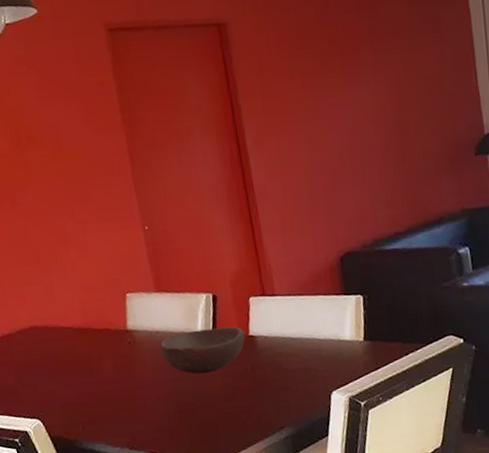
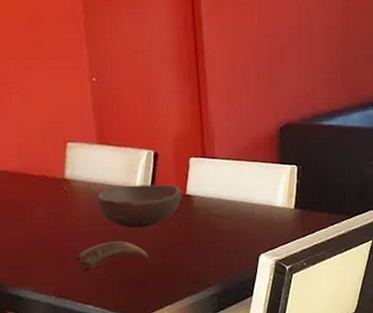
animal claw: none [145,388,217,421] -> present [76,241,149,271]

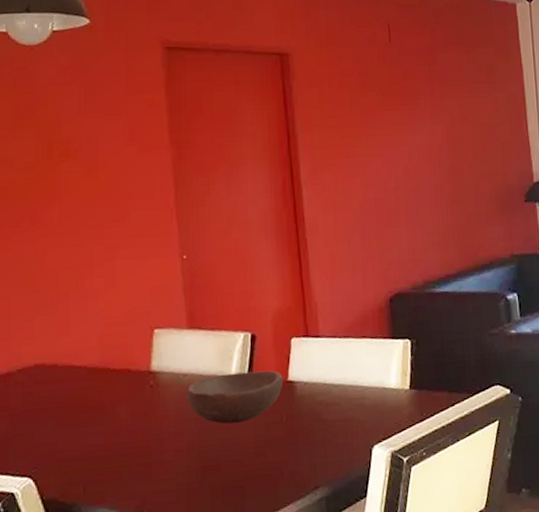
animal claw: present [76,241,149,271] -> none [162,440,246,480]

